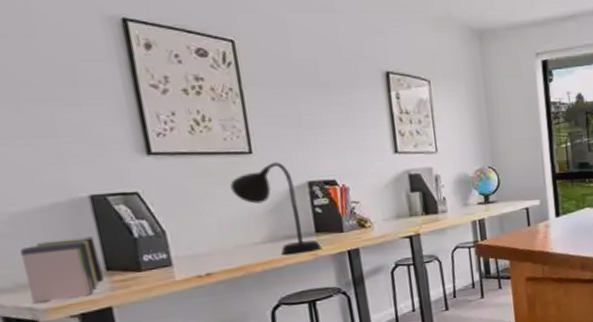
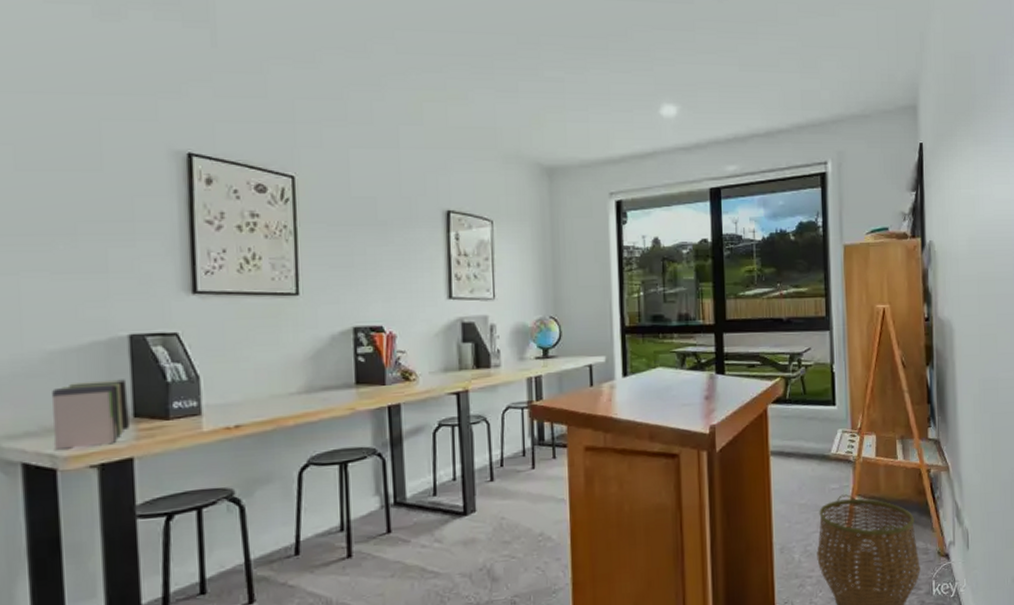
desk lamp: present [230,162,322,254] -> none [272,305,361,408]

